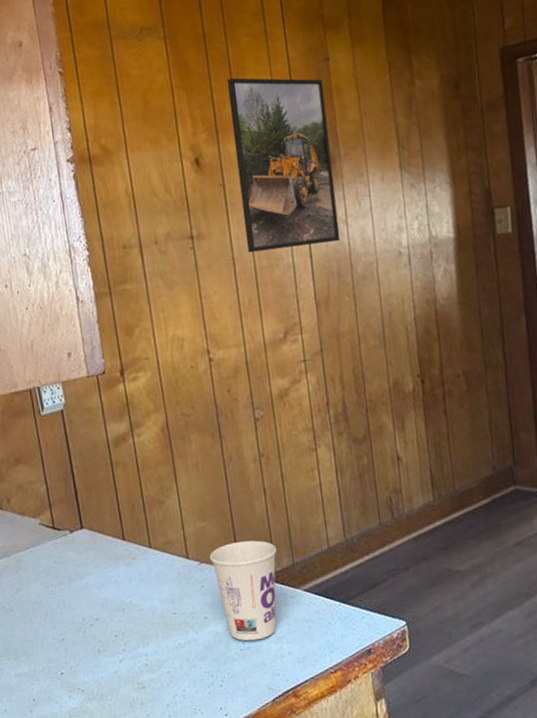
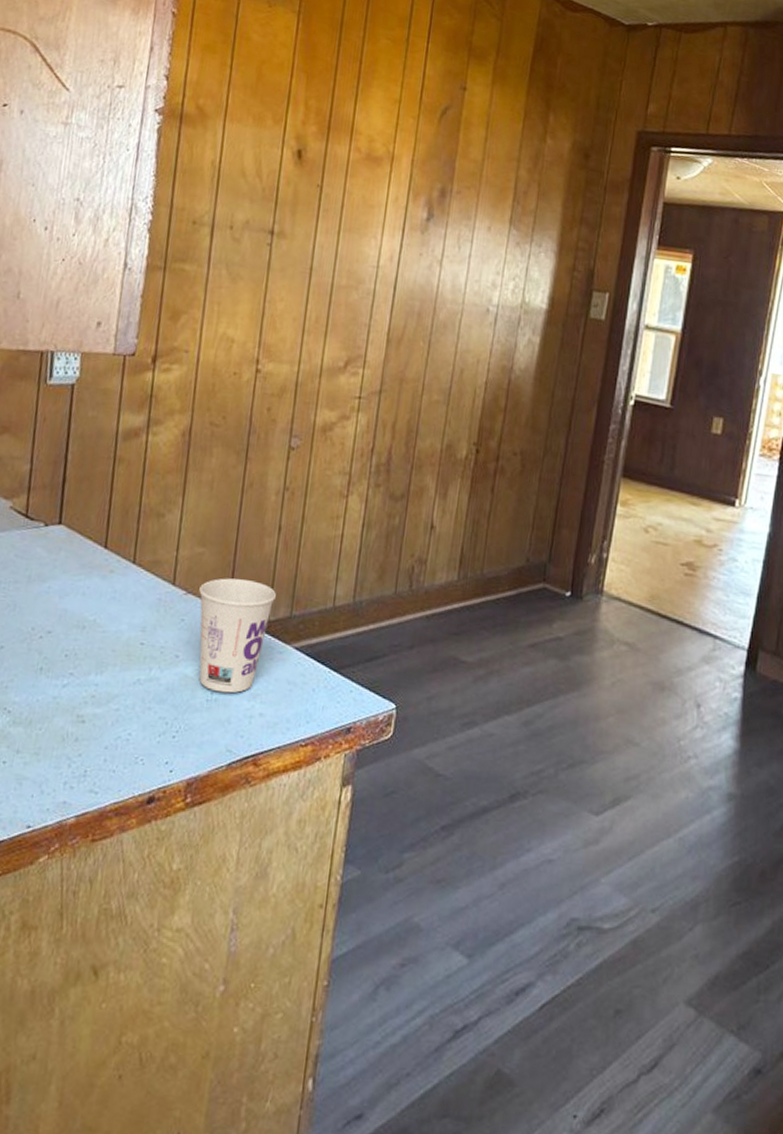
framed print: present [227,78,341,253] -> none [329,77,454,281]

